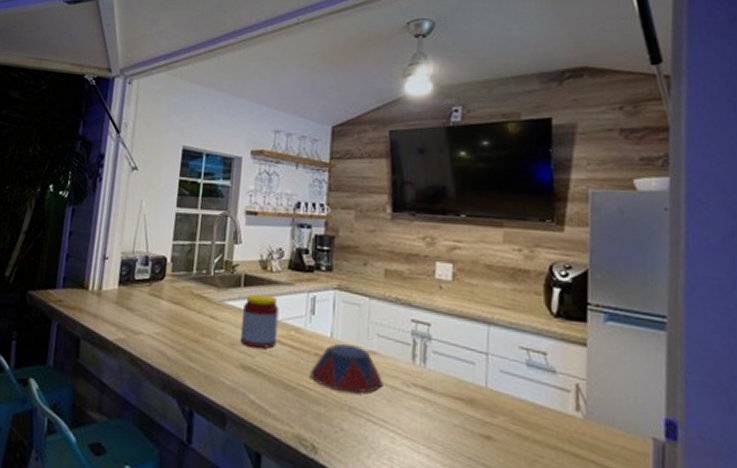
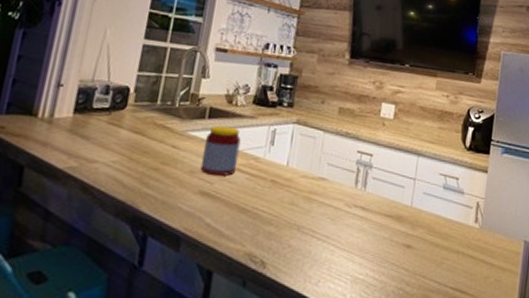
bowl: present [310,343,383,394] -> none [265,171,329,215]

